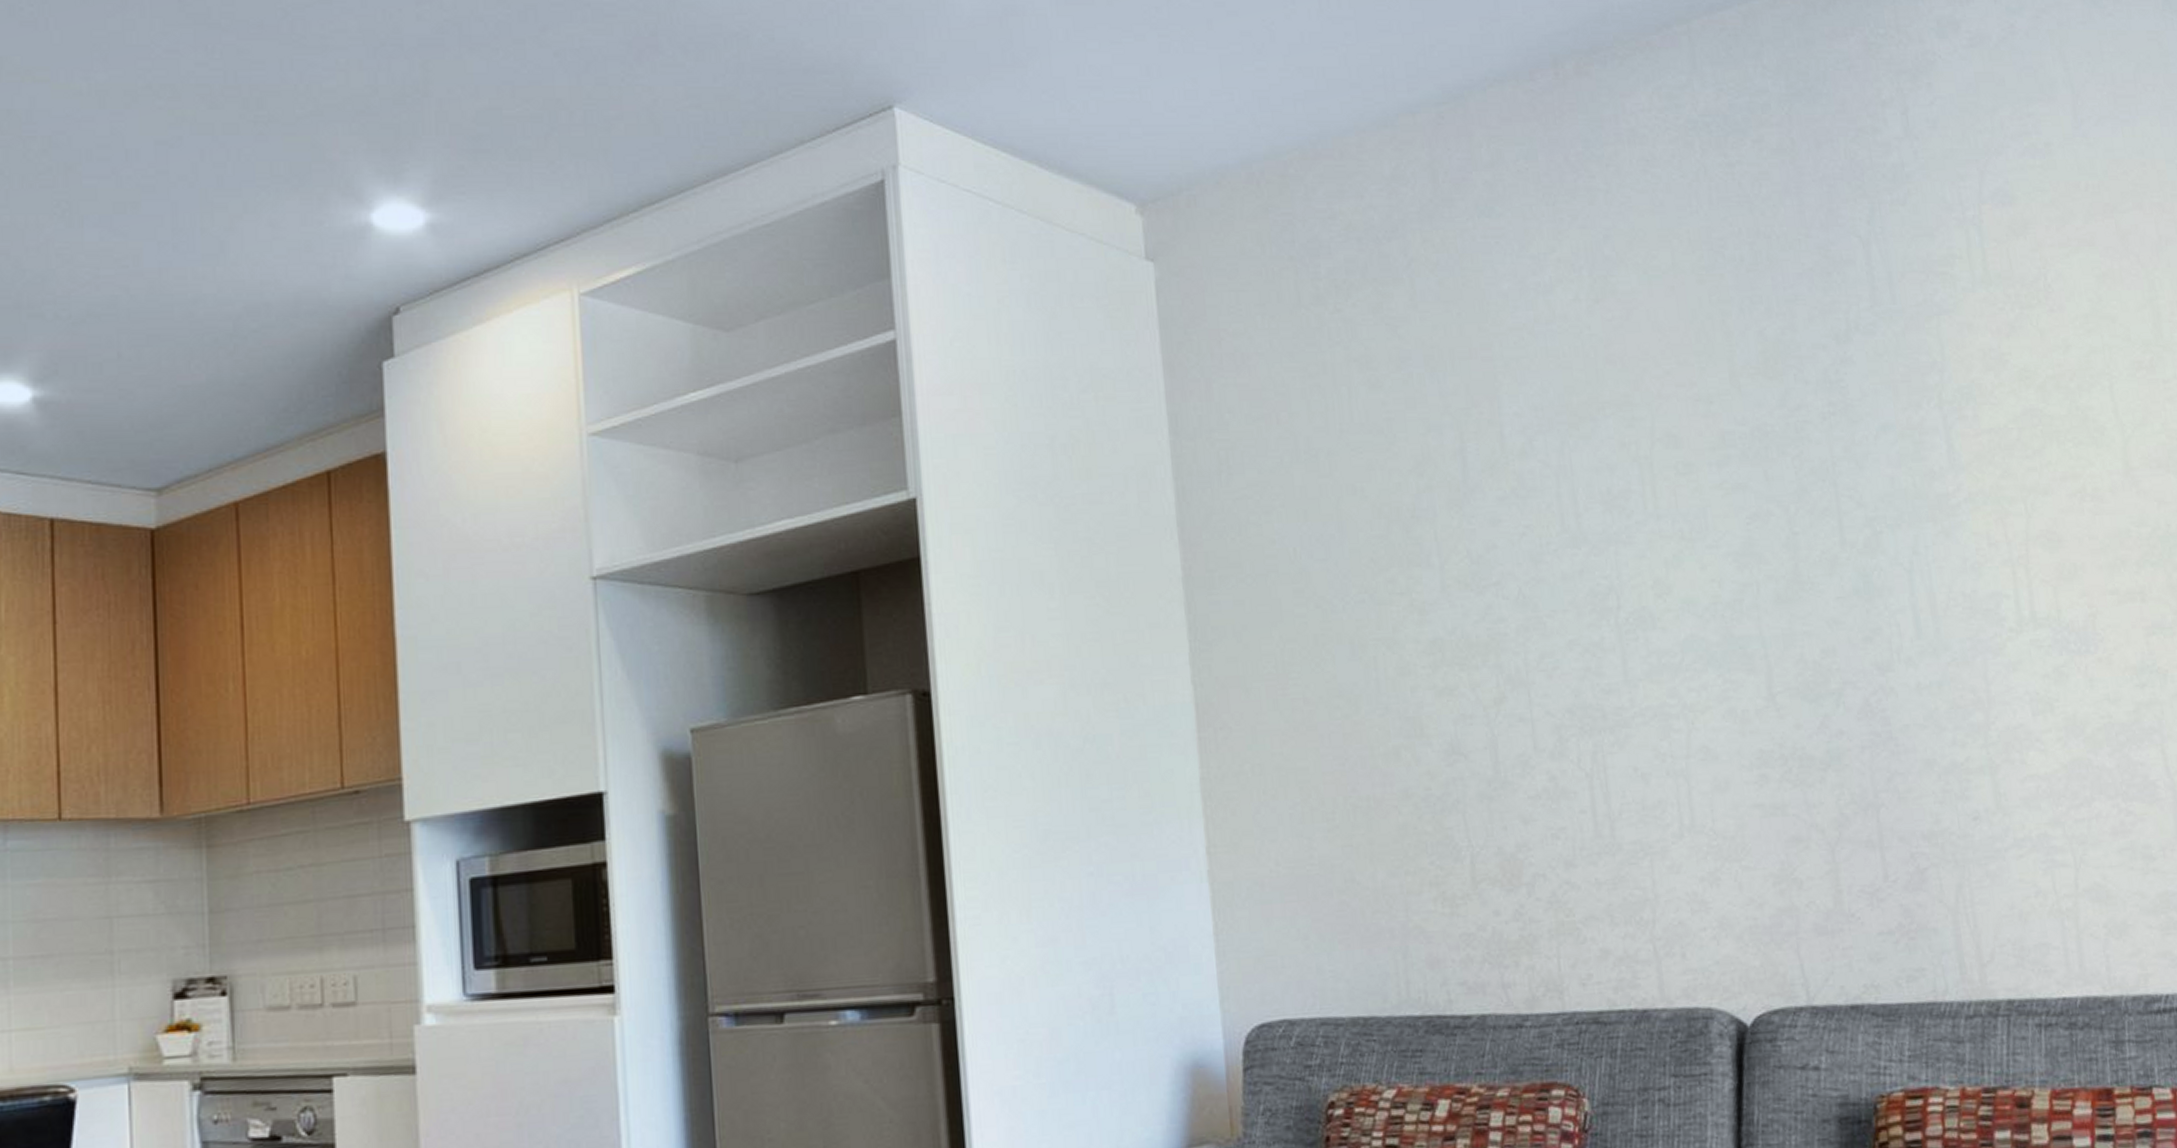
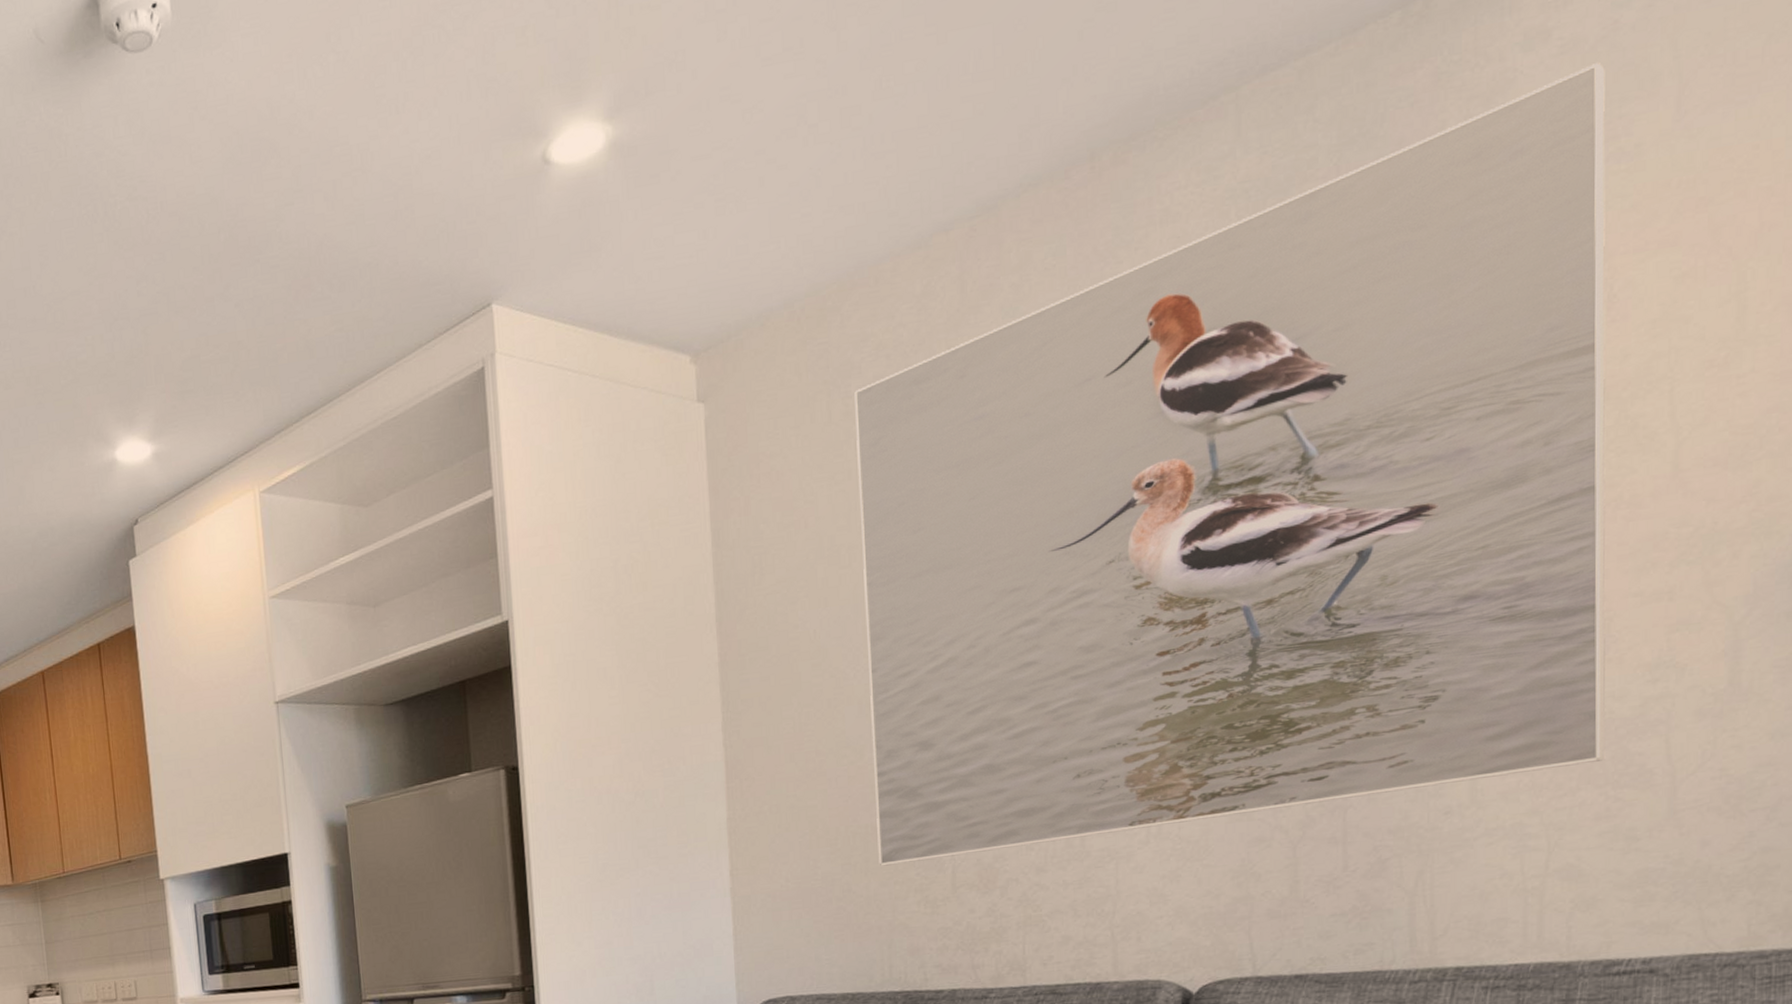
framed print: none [1324,60,2112,851] -> present [854,61,1606,866]

